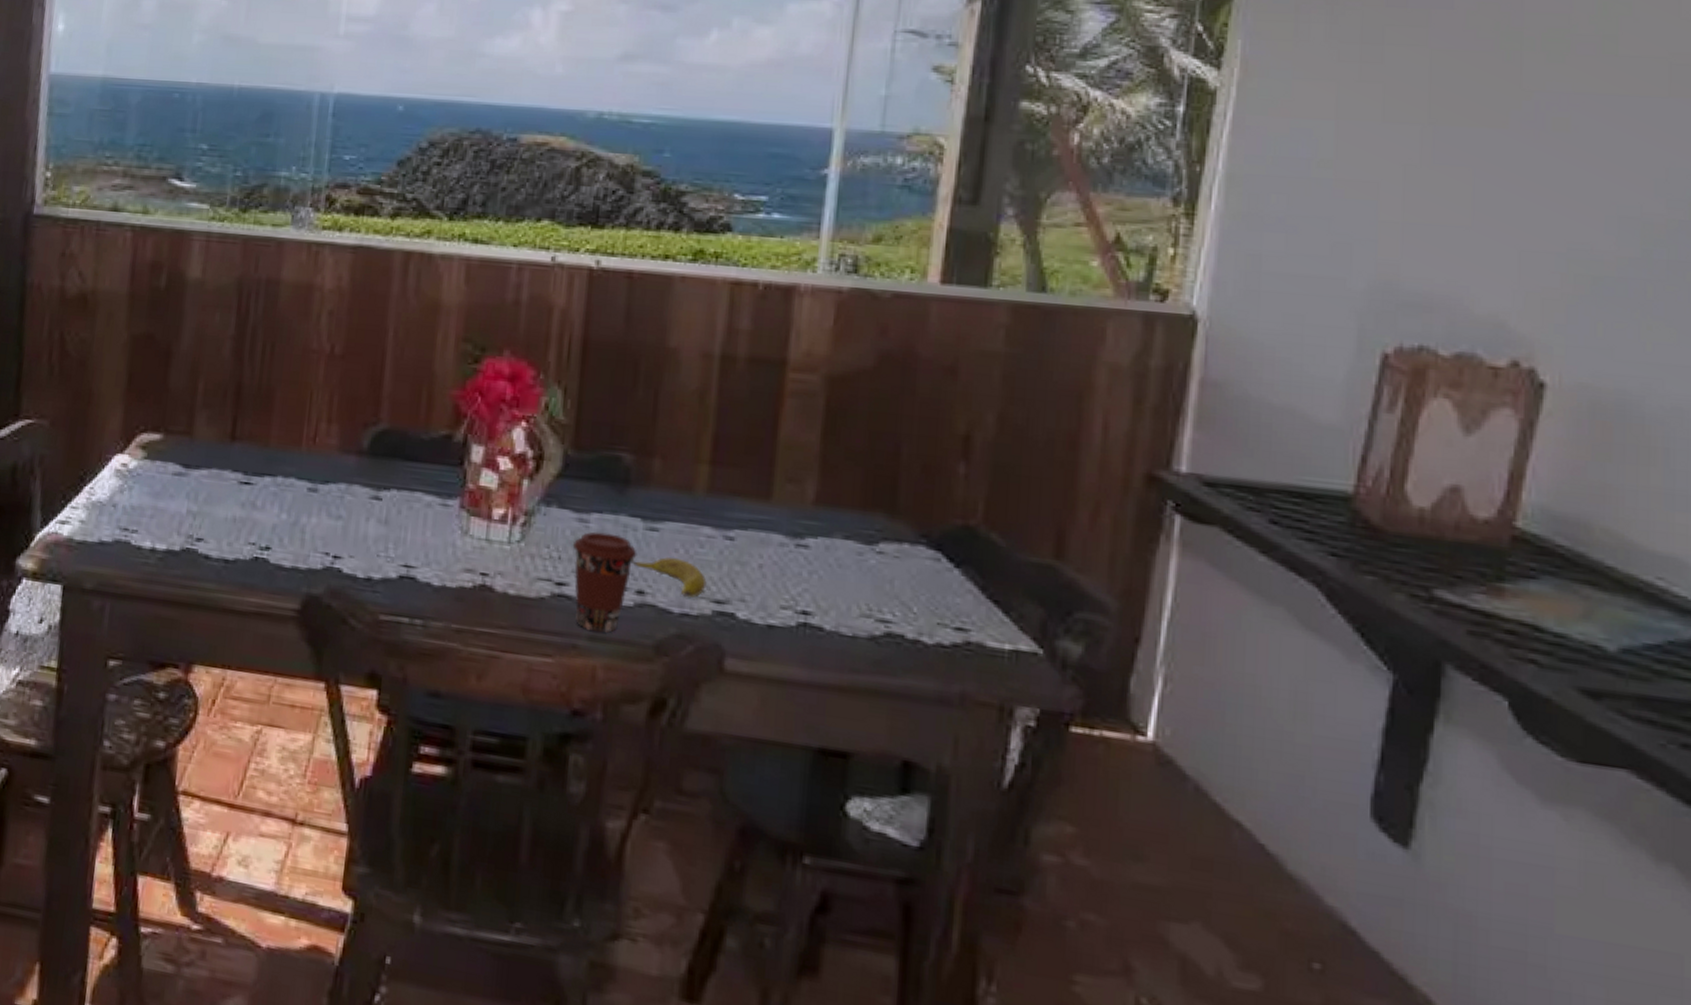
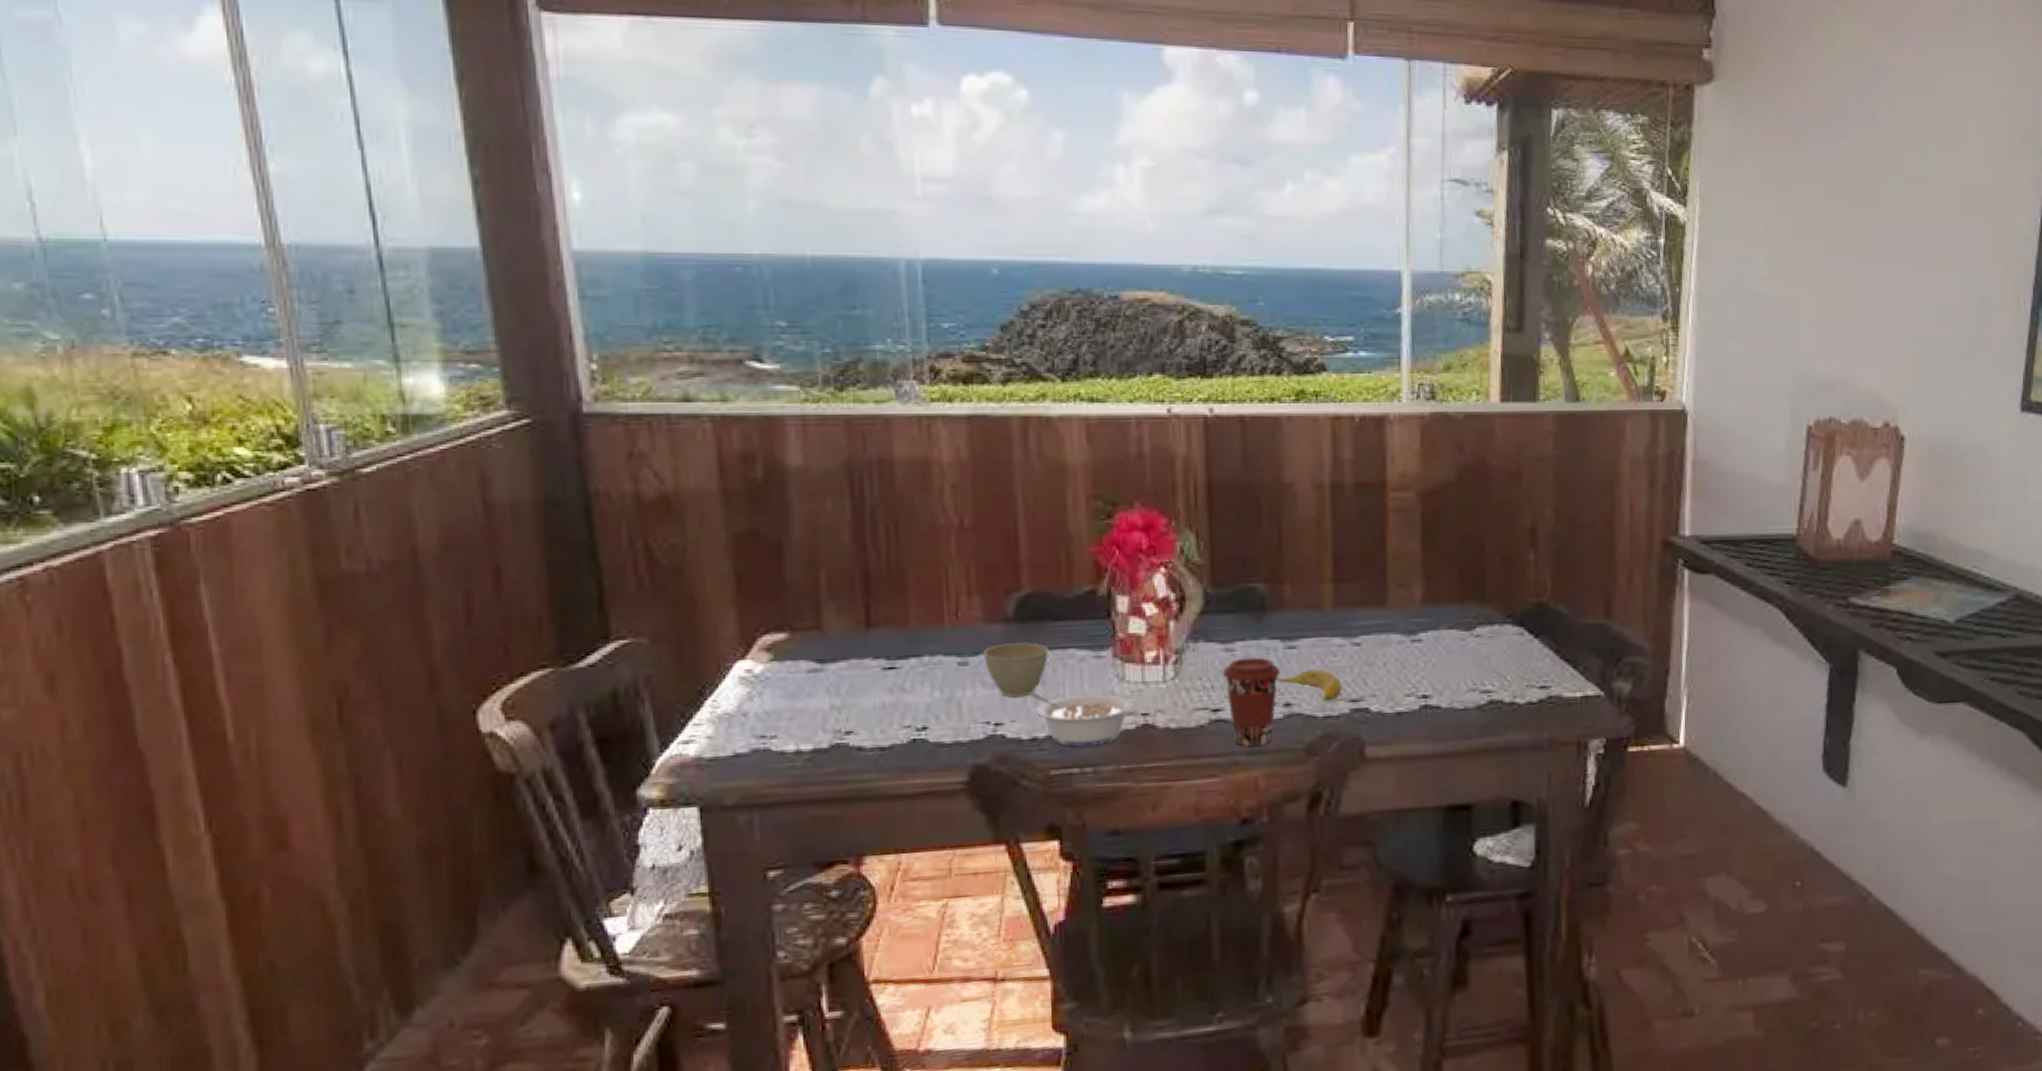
cup: none [332,476,396,534] -> present [983,642,1048,698]
legume: none [371,529,473,599] -> present [1029,691,1133,747]

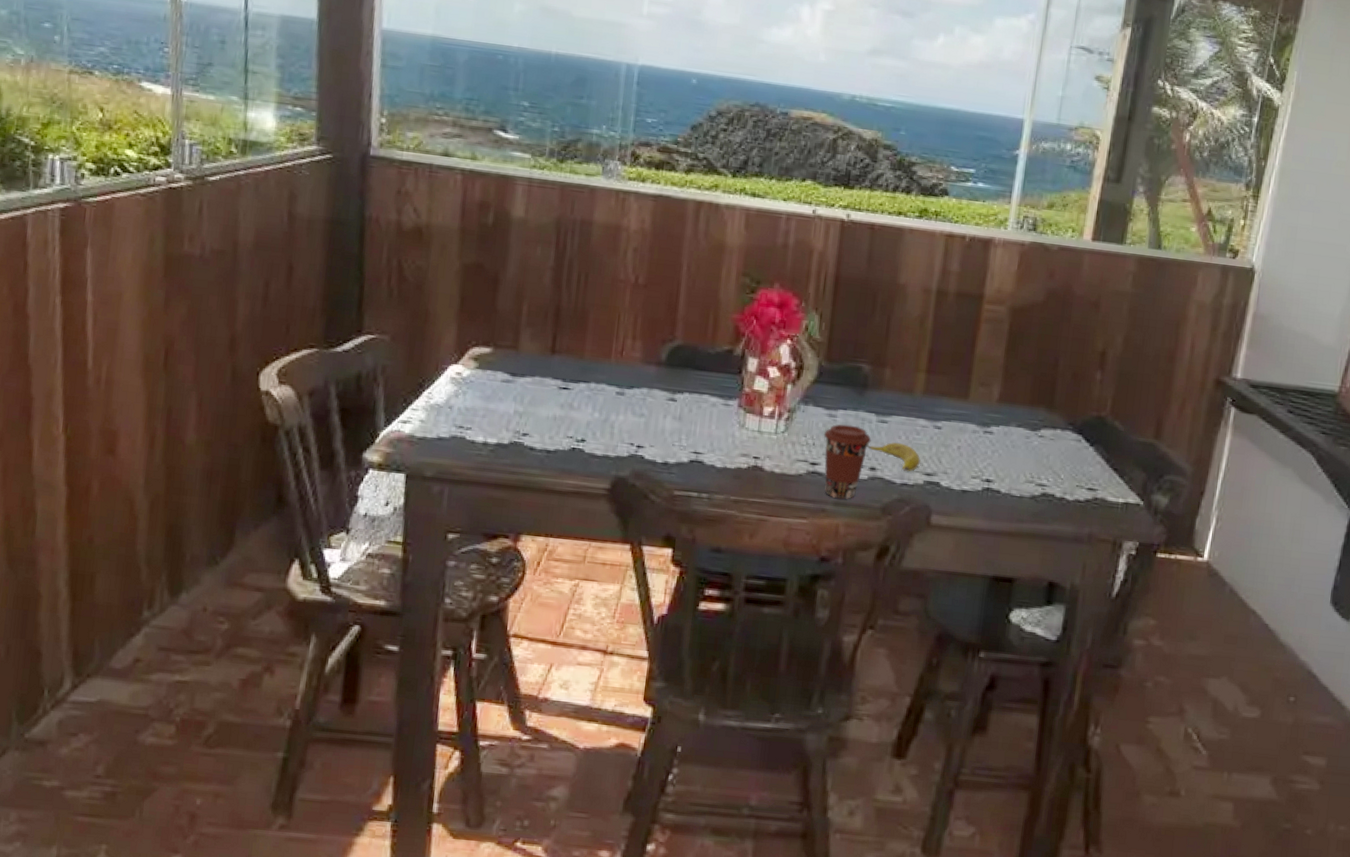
cup: present [983,642,1048,698] -> none [636,382,688,428]
legume: present [1029,691,1133,747] -> none [667,424,748,477]

